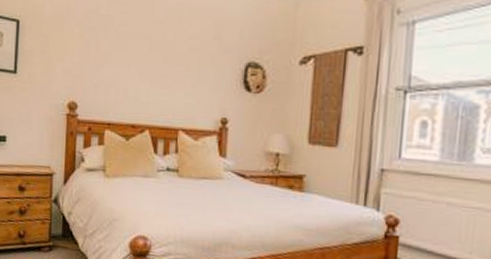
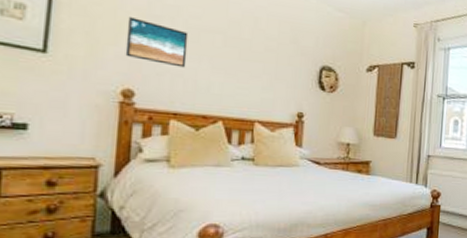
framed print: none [70,32,119,77] -> present [125,17,189,68]

